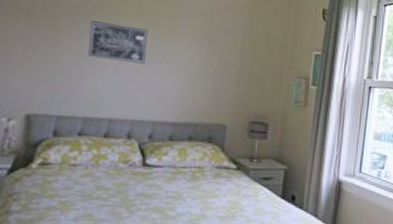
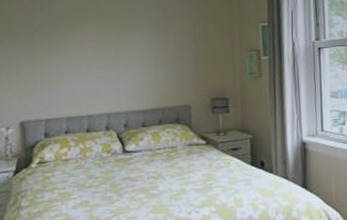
wall art: present [88,21,148,64] -> none [60,30,110,64]

